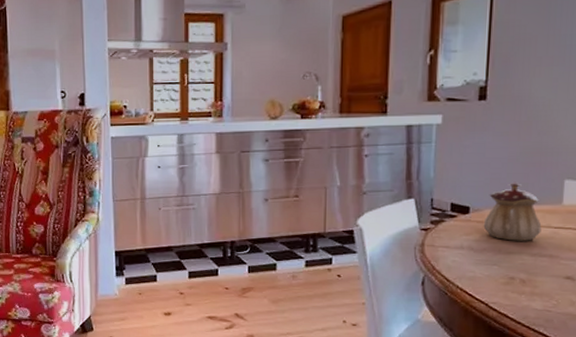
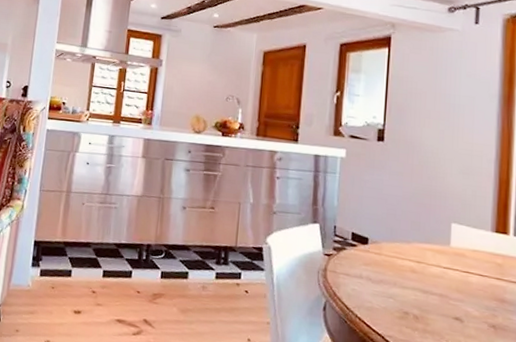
teapot: present [483,181,542,241] -> none [380,219,432,278]

